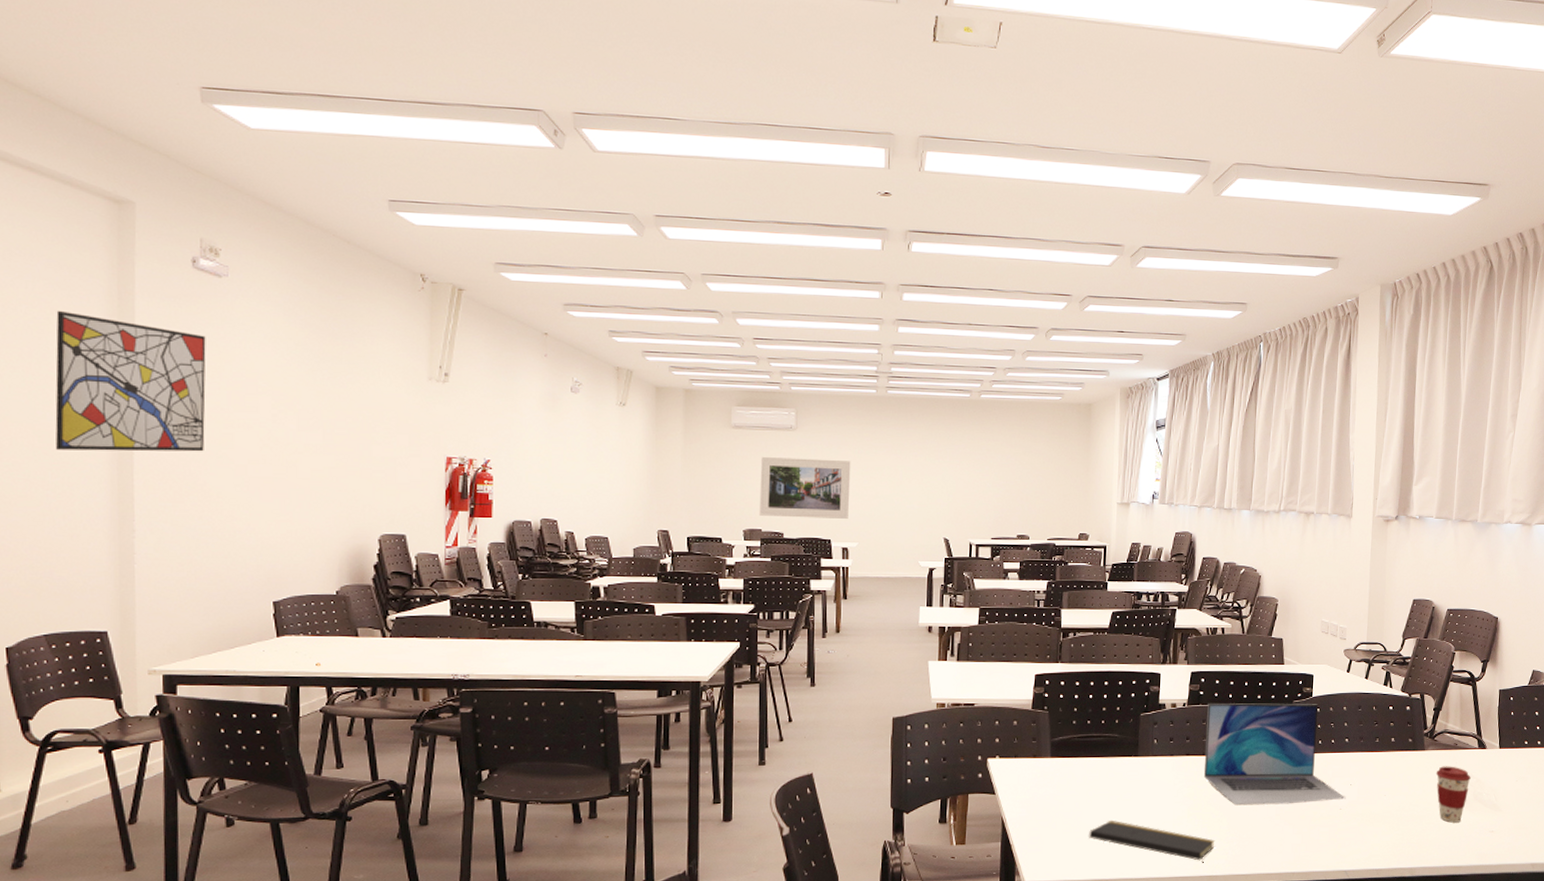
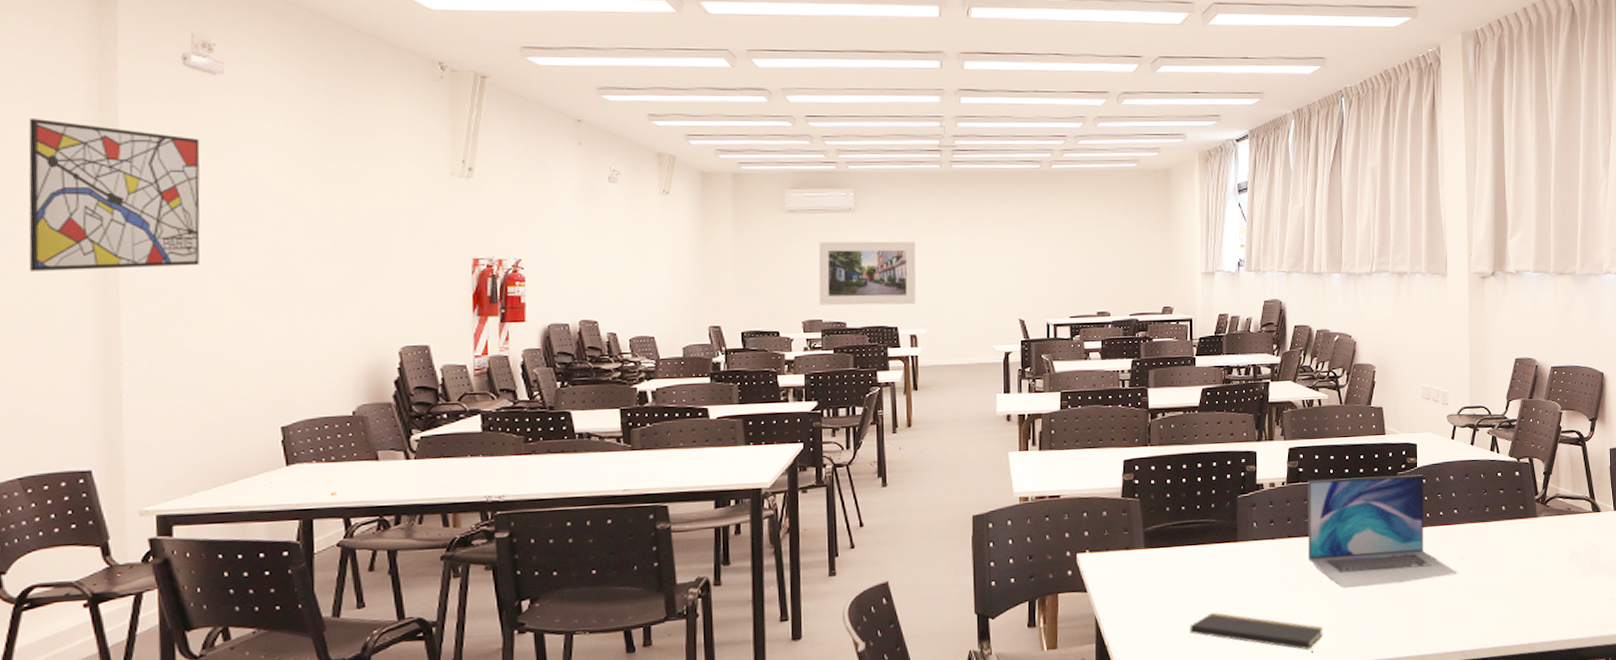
coffee cup: present [1436,766,1471,823] -> none [1550,532,1587,593]

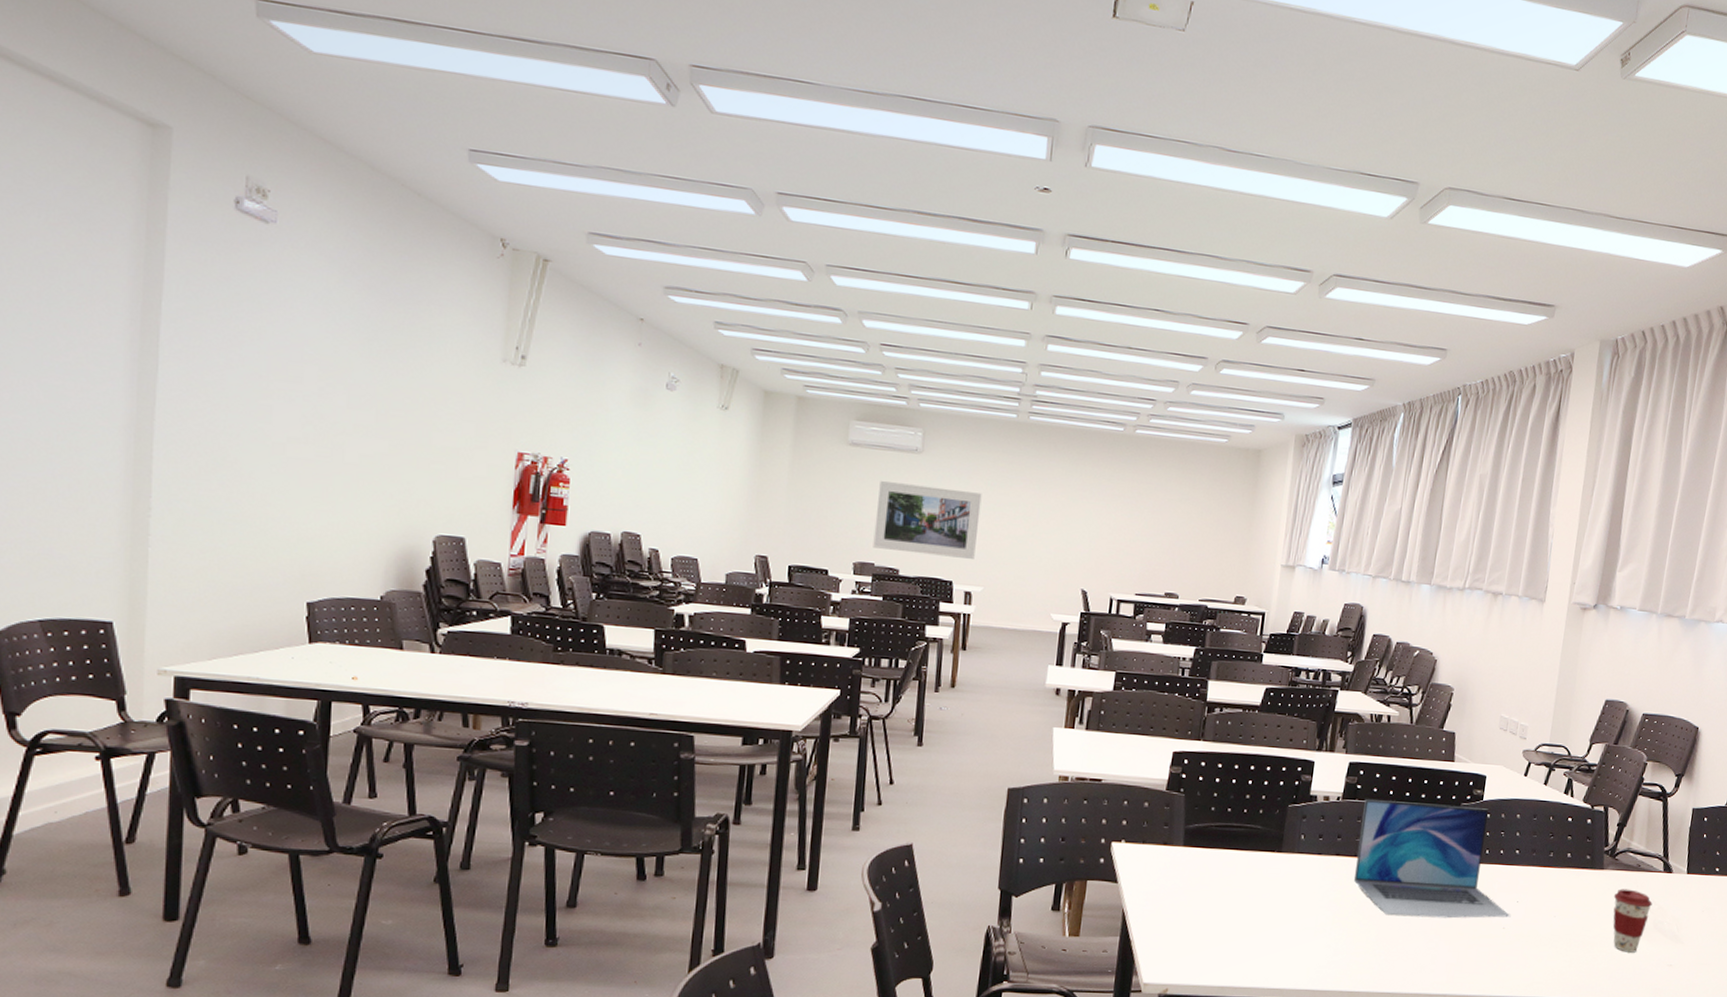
wall art: present [28,117,200,271] -> none [65,246,246,424]
notepad: present [1189,612,1324,653] -> none [1219,921,1361,977]
coffee cup: none [1550,532,1587,593] -> present [1613,889,1653,953]

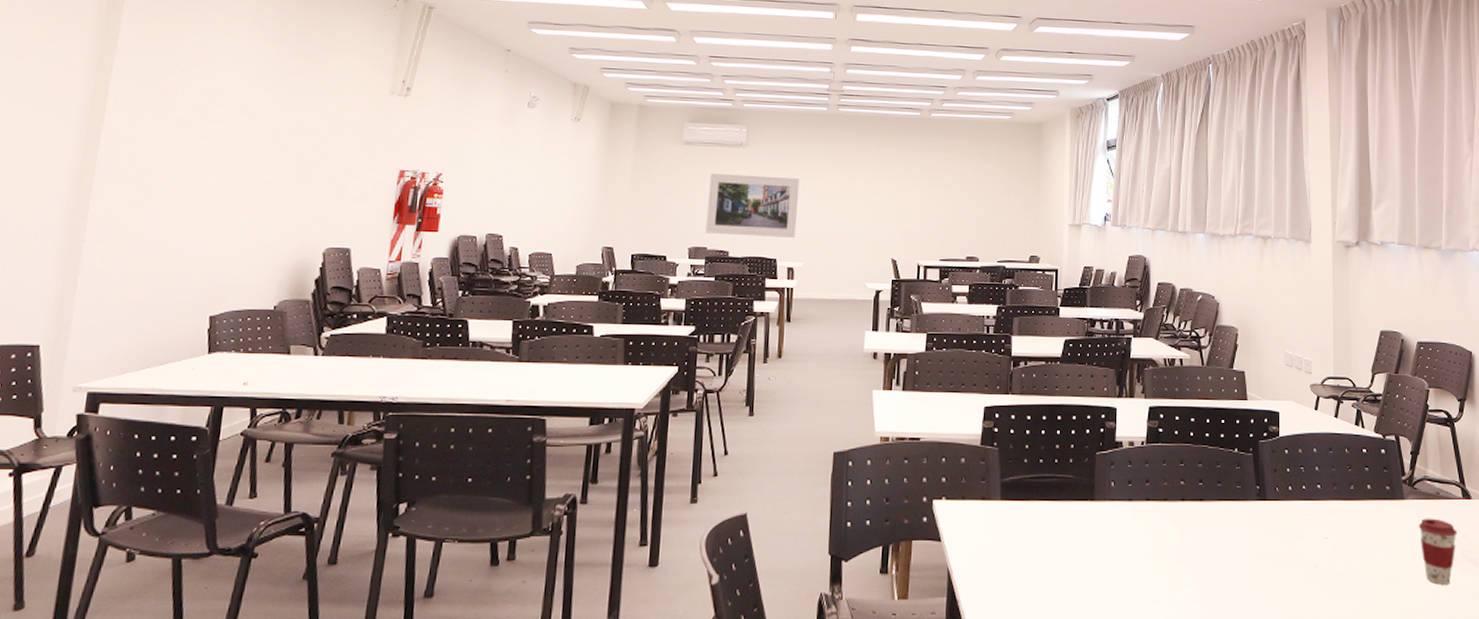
laptop: present [1353,799,1511,919] -> none [1165,442,1322,560]

